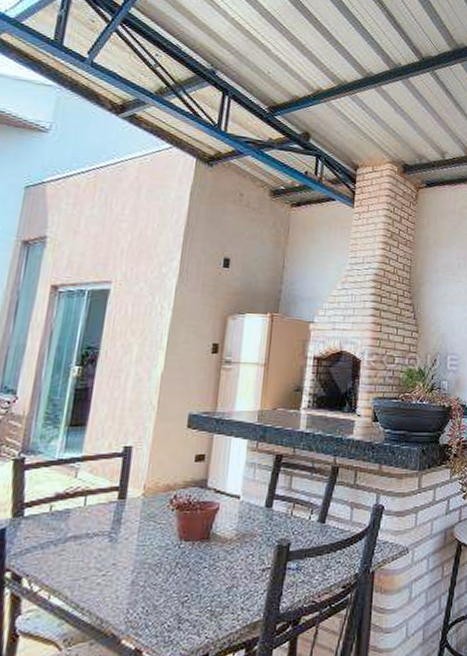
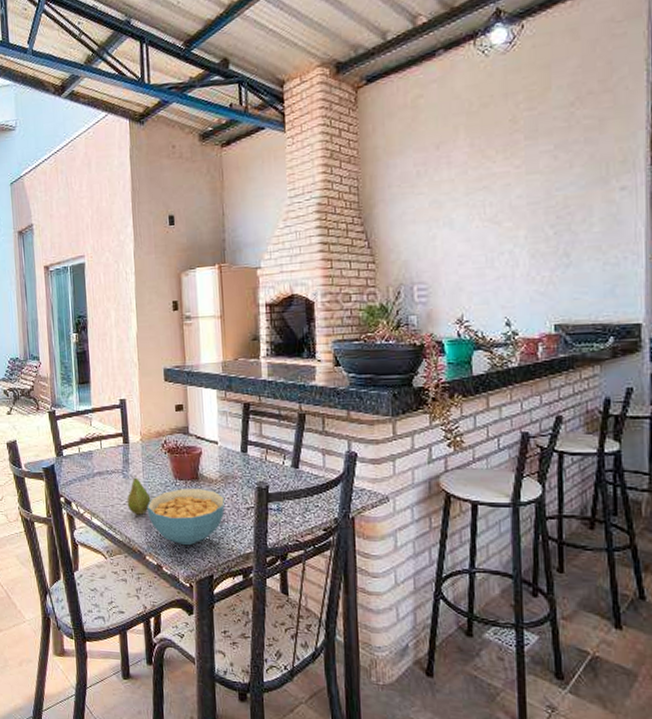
fruit: none [107,537,143,588] -> present [127,474,151,515]
cereal bowl: none [134,549,239,620] -> present [147,487,226,545]

